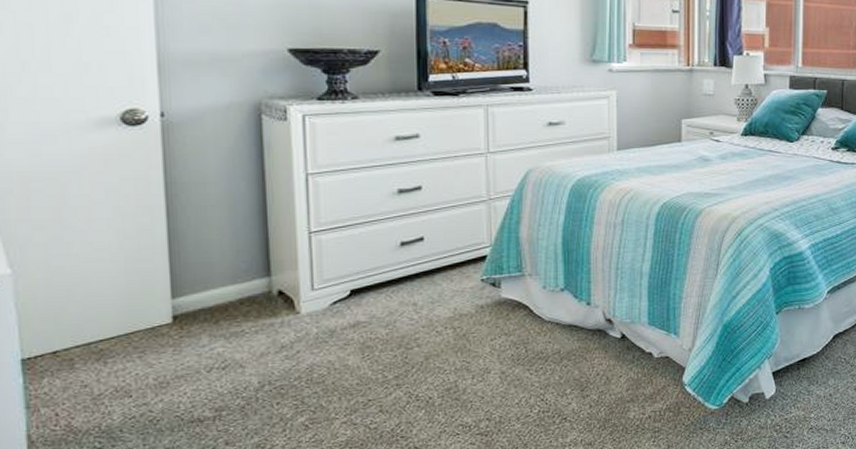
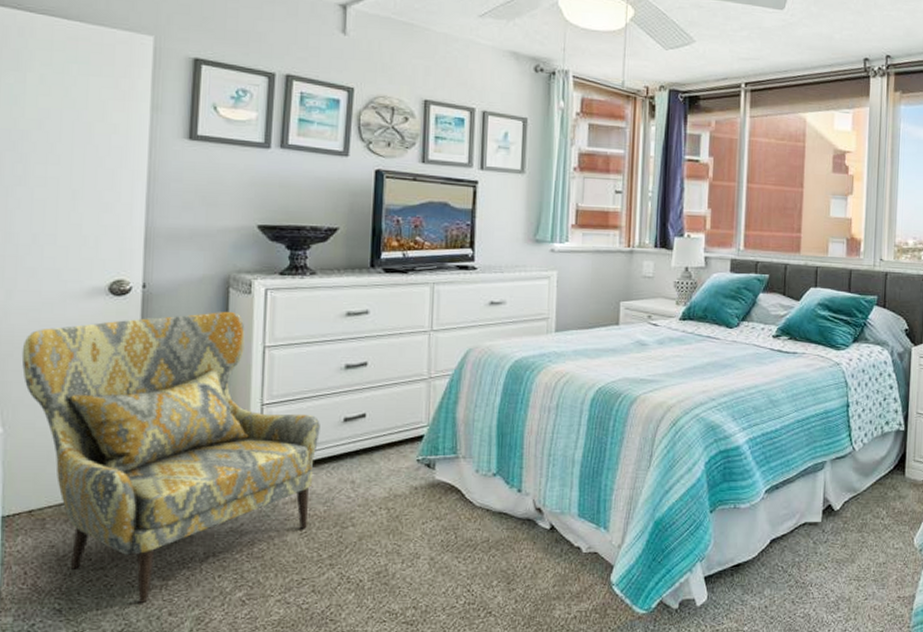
armchair: none [23,138,376,435] -> present [21,311,320,603]

